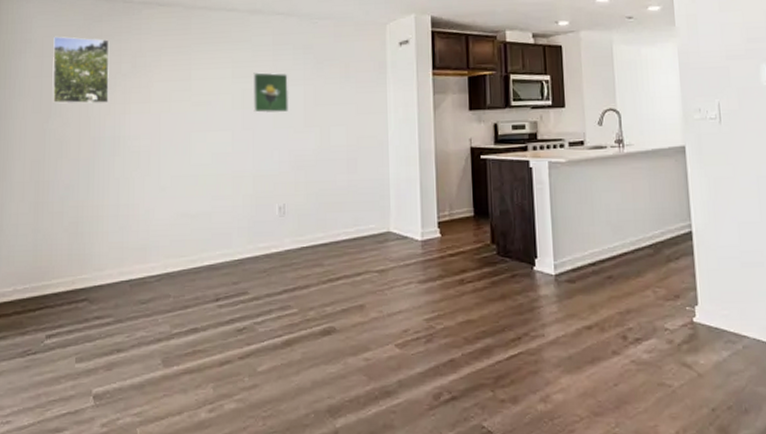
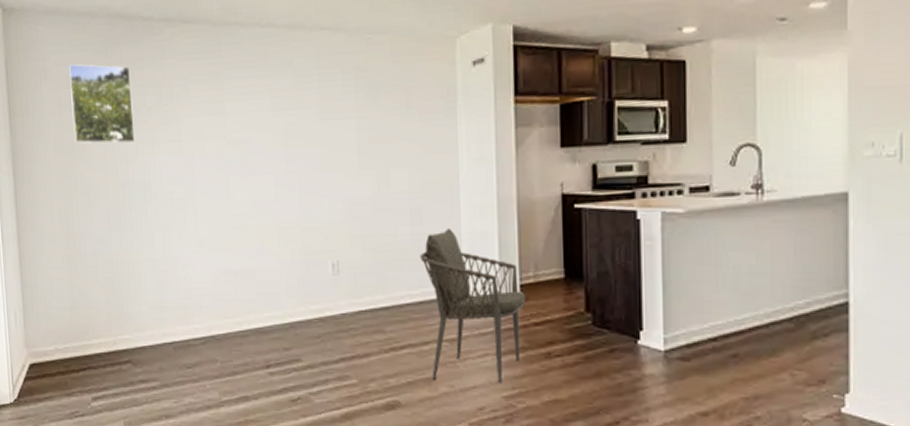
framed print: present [252,72,289,113] -> none [296,103,340,153]
armchair: none [354,176,443,308] -> present [419,228,526,384]

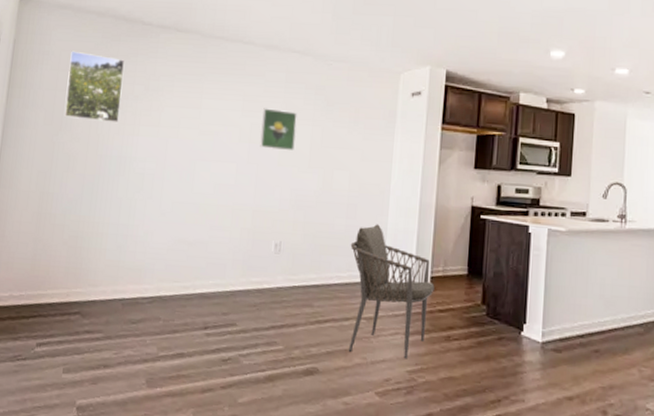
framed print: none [296,103,340,153] -> present [259,108,297,151]

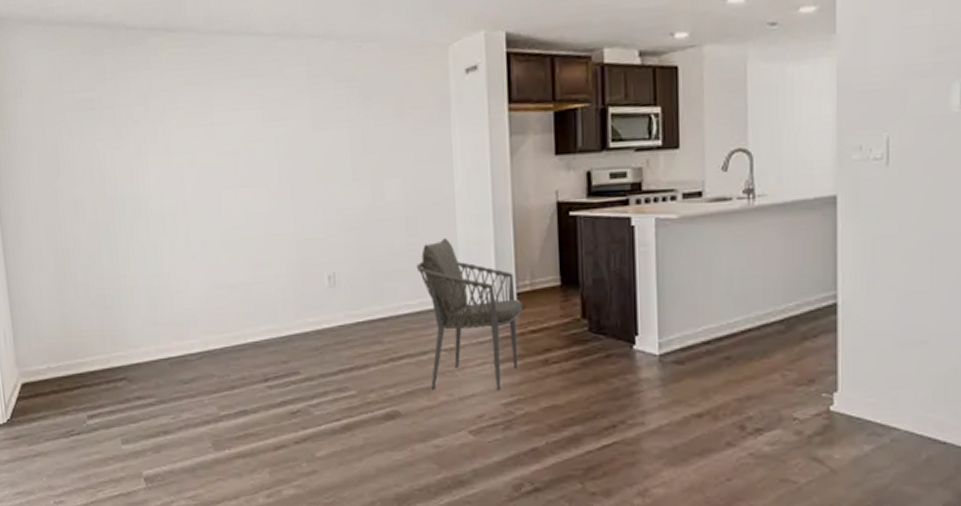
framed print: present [65,50,125,124] -> none [50,75,122,158]
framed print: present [259,108,297,151] -> none [287,113,333,164]

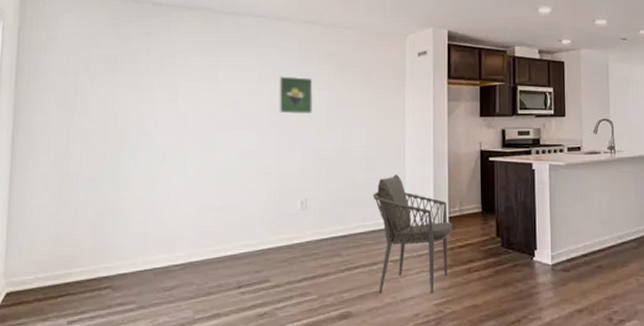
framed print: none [287,113,333,164] -> present [278,76,314,114]

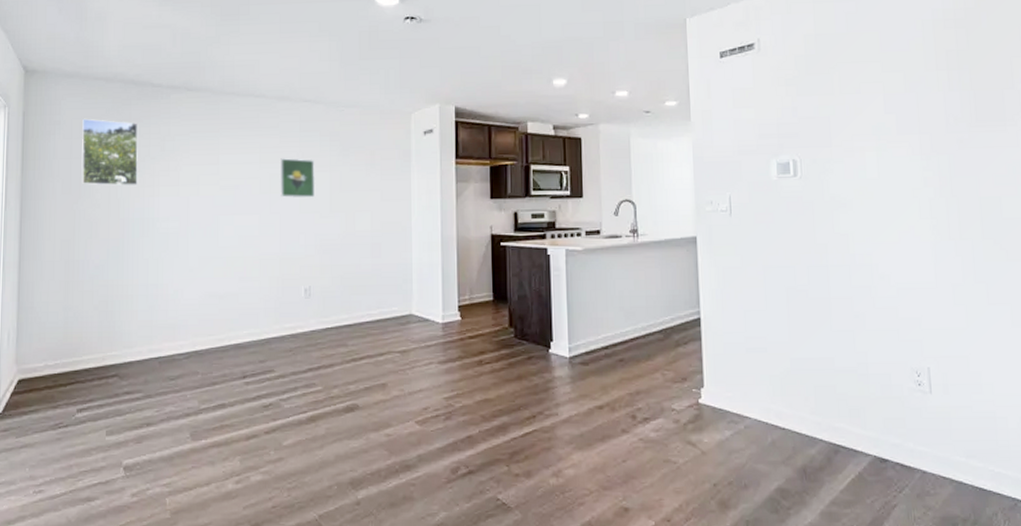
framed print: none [78,34,138,101] -> present [81,118,138,186]
armchair: present [372,174,453,294] -> none [378,260,463,387]

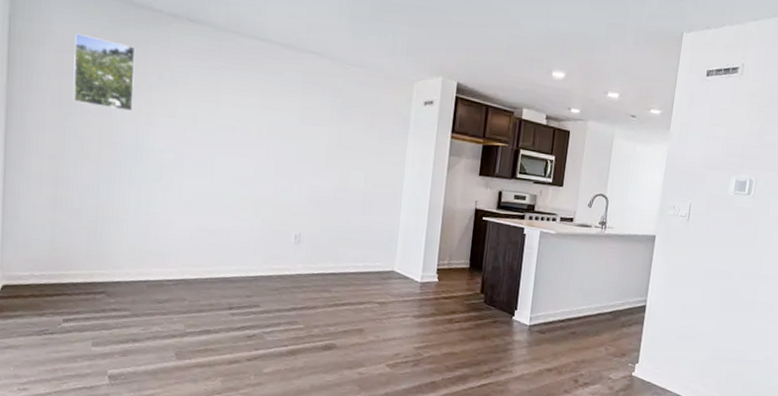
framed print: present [279,158,316,198] -> none [278,106,315,150]

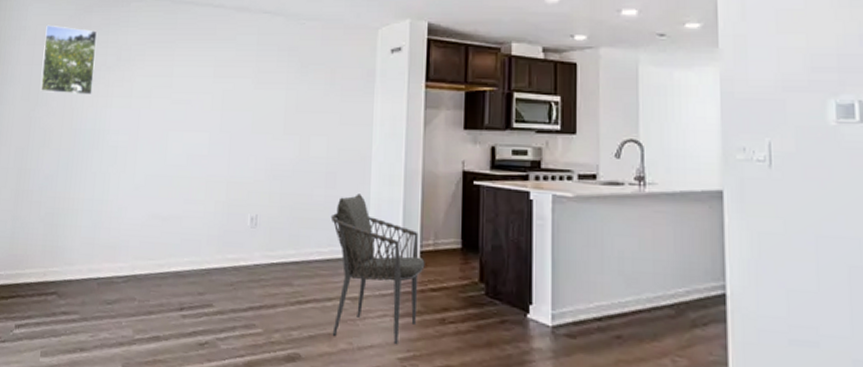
armchair: none [363,221,440,338] -> present [330,194,425,345]

